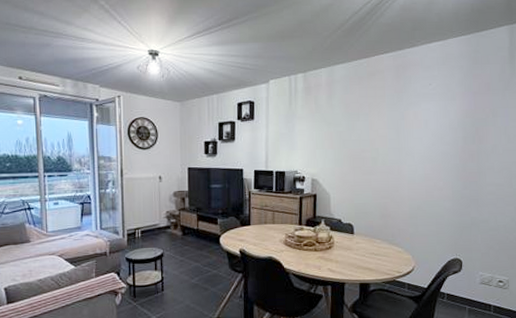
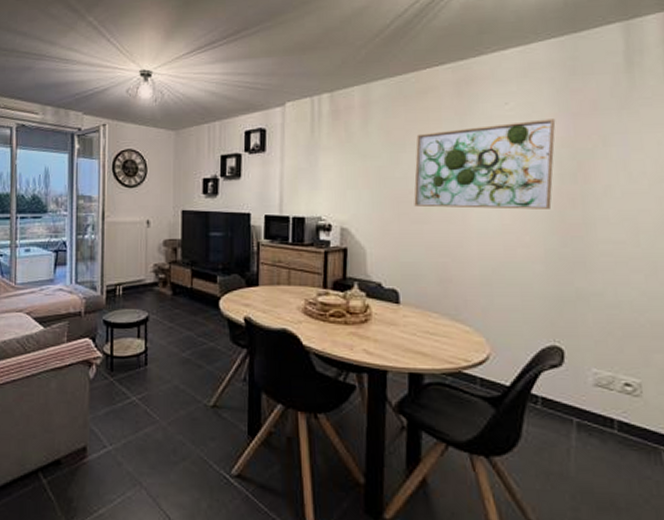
wall art: none [365,96,463,163] -> present [414,119,556,210]

